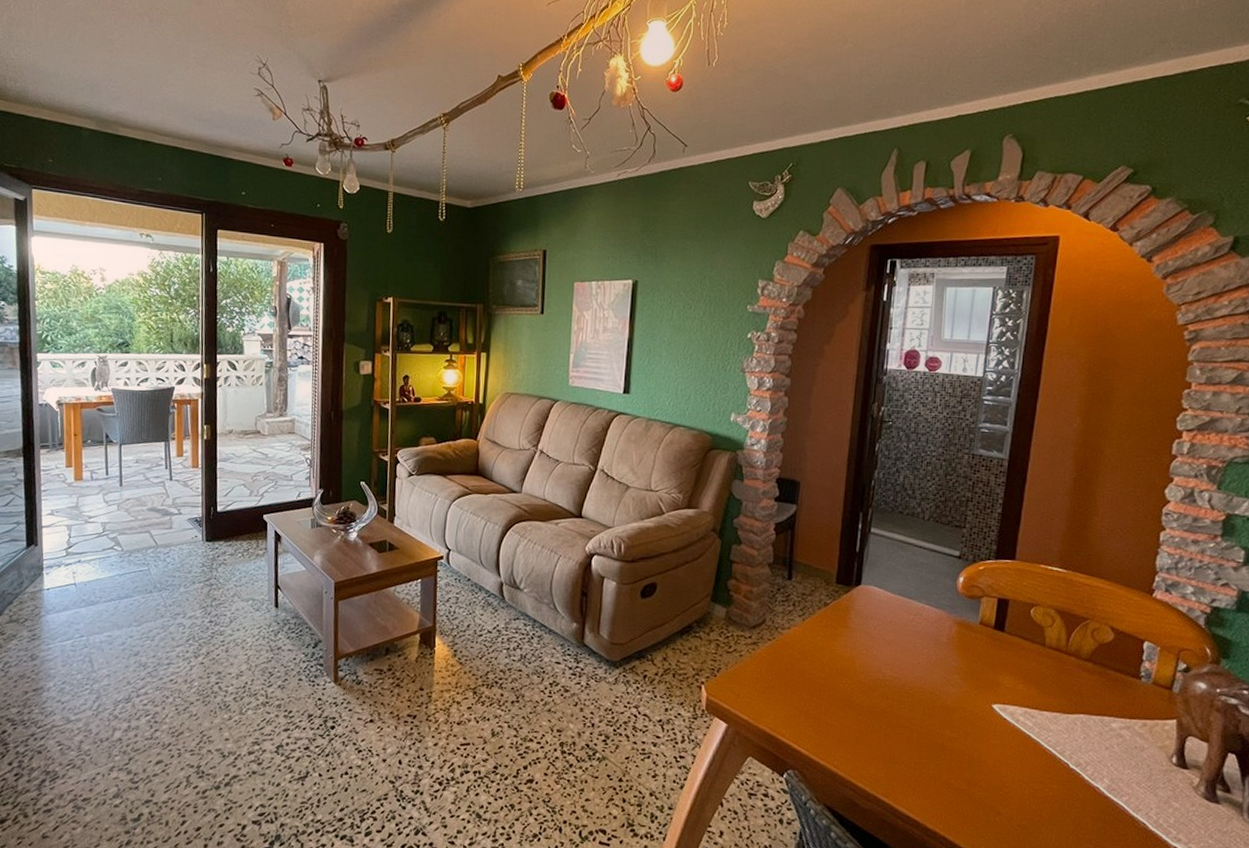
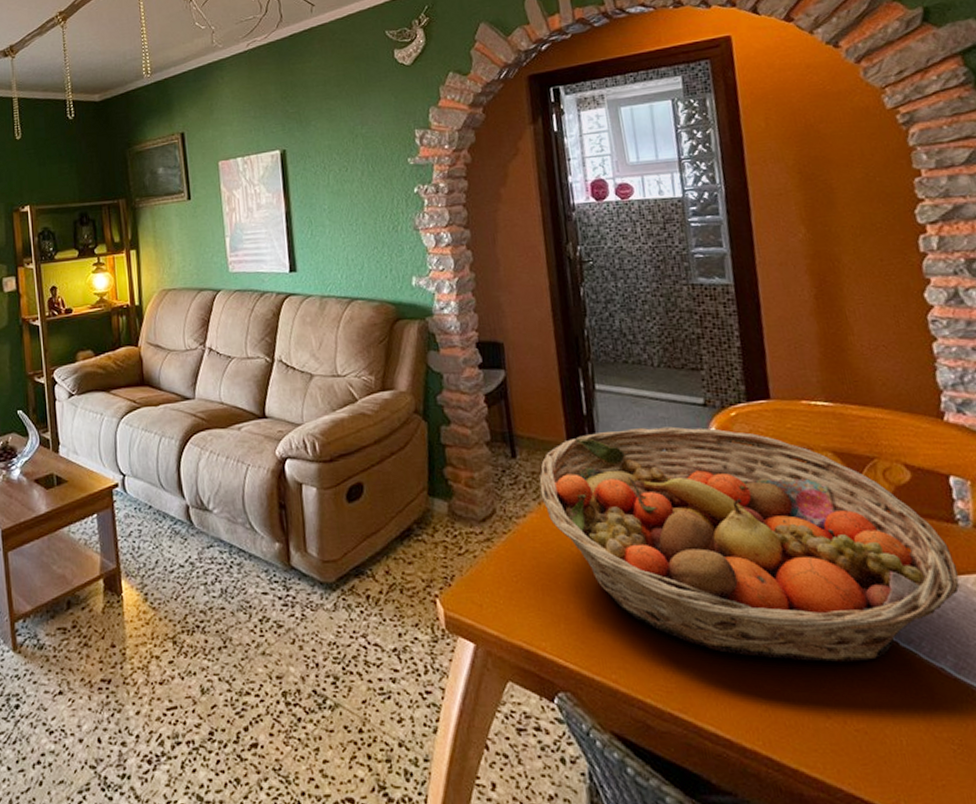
fruit basket: none [806,568,1130,775] -> present [539,426,960,663]

